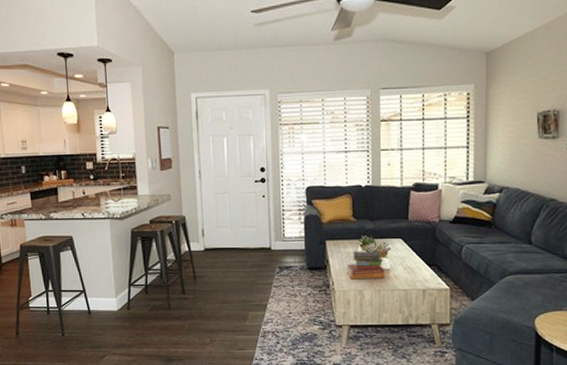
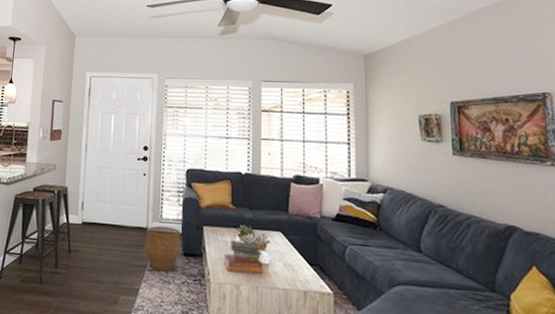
basket: none [269,244,305,286] -> present [144,225,182,271]

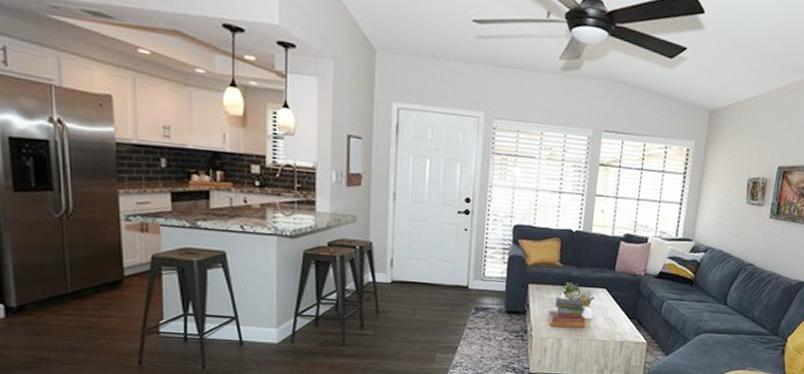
basket: present [144,225,182,271] -> none [464,284,505,329]

